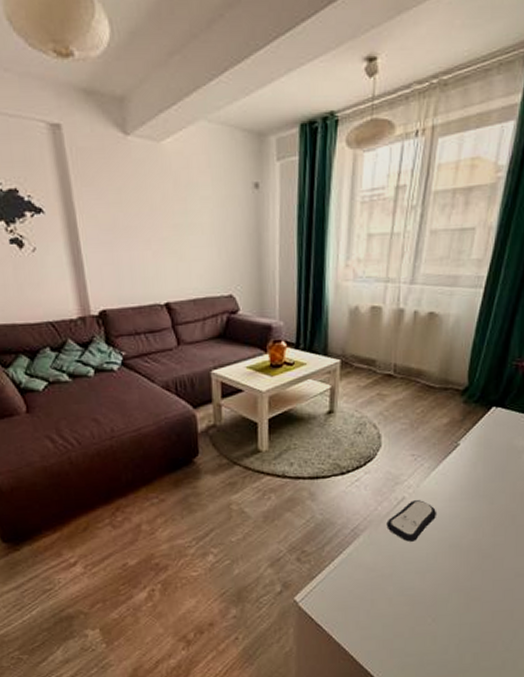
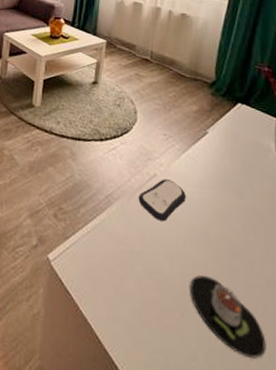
candle: none [441,582,512,640] -> present [190,275,266,359]

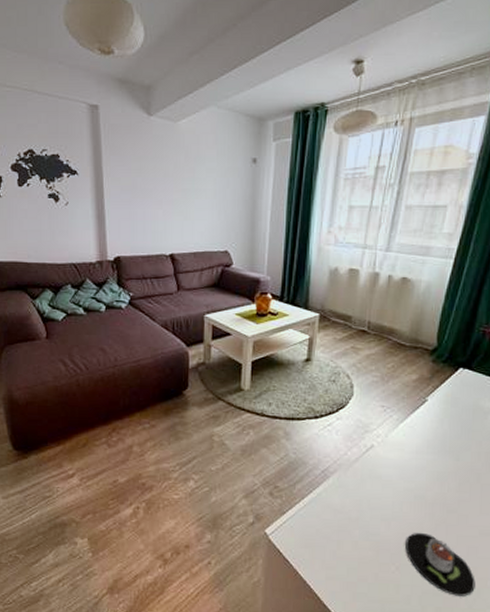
remote control: present [138,179,187,222] -> none [355,449,404,489]

